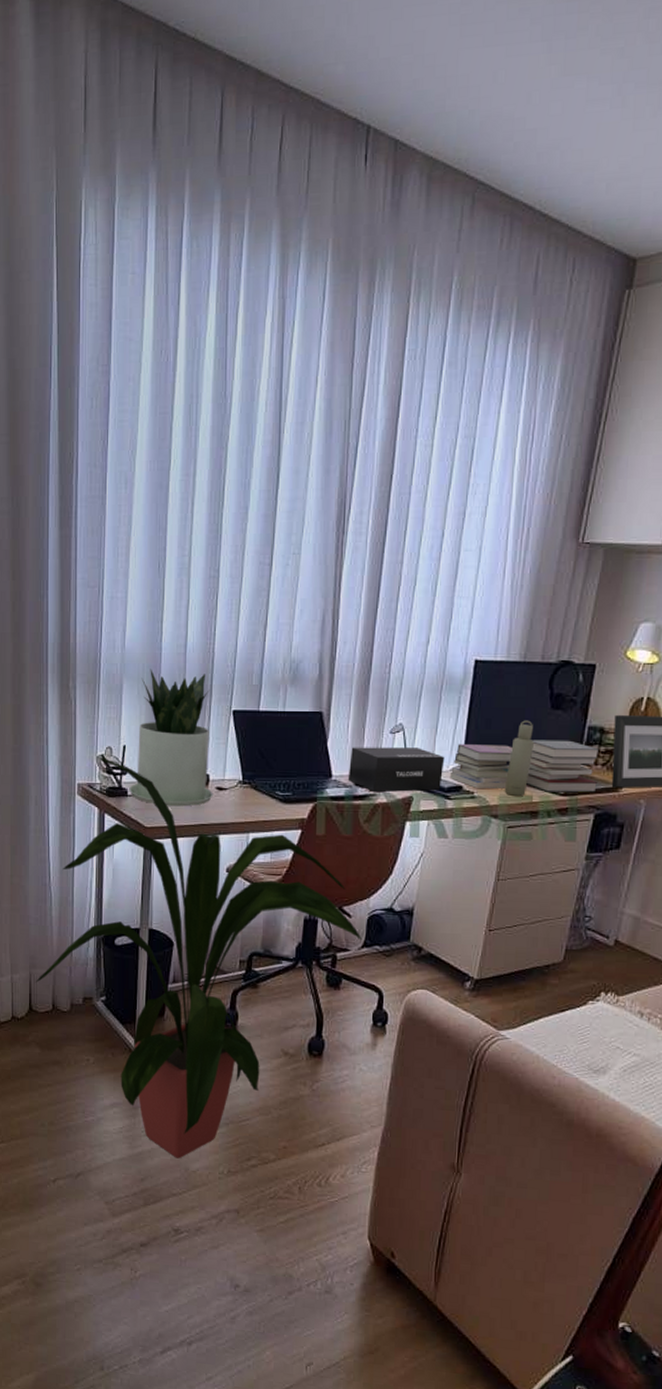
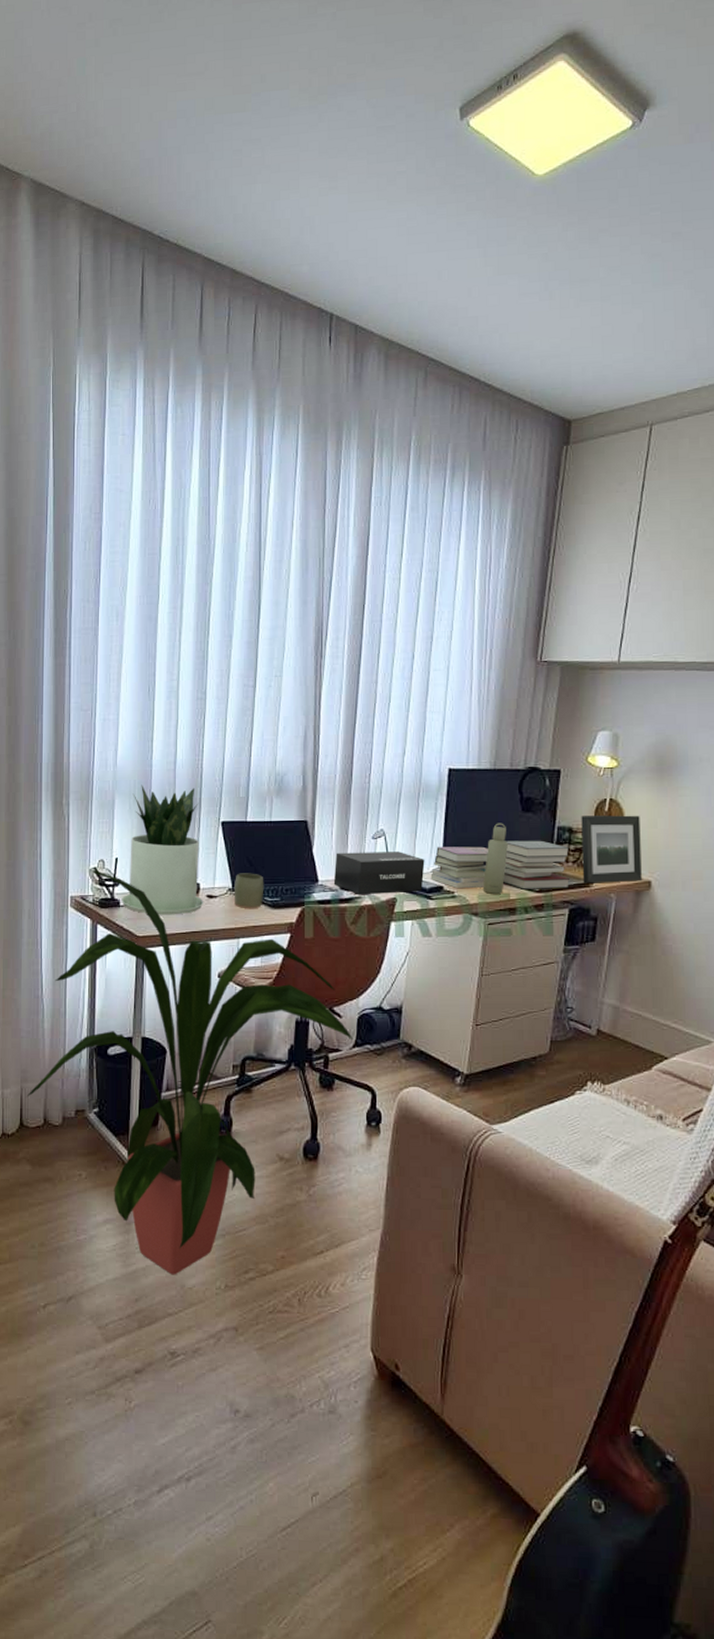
mug: none [244,765,276,802] -> present [233,873,264,908]

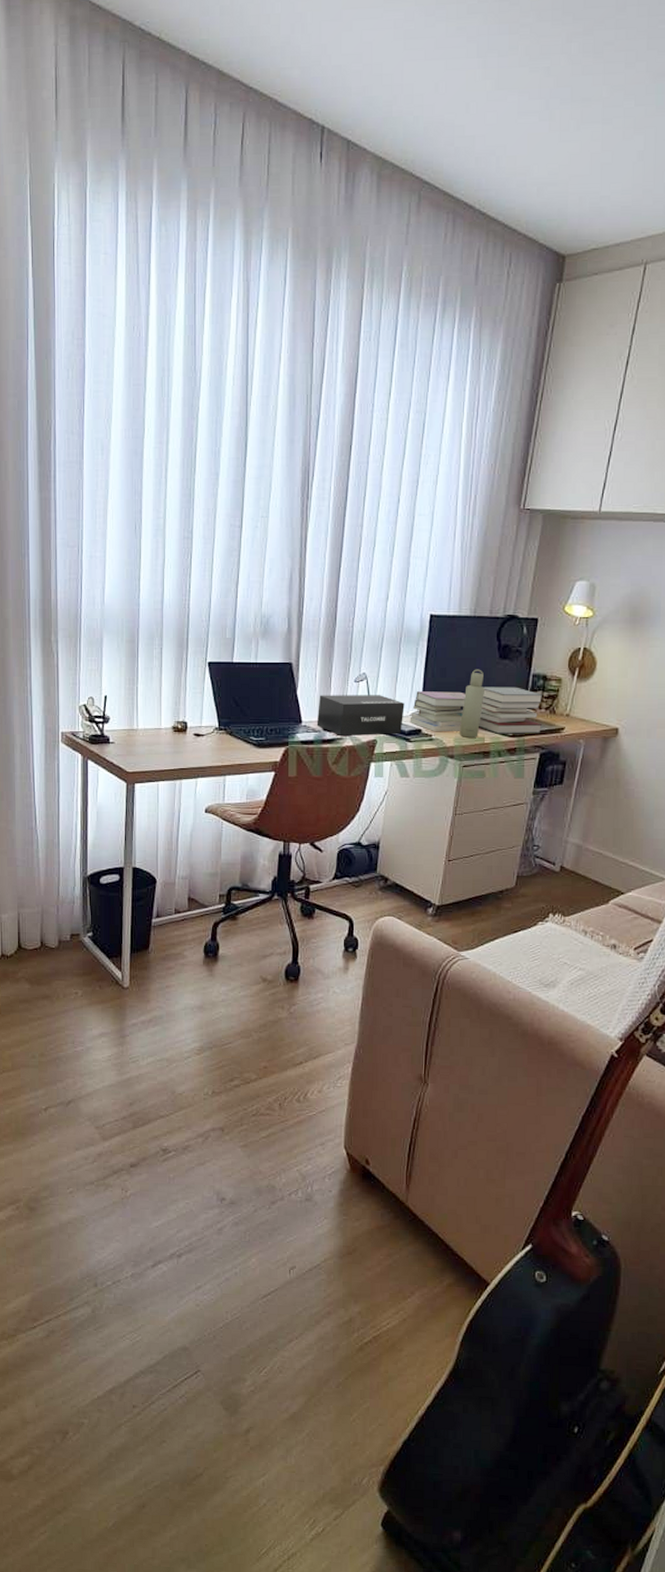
house plant: present [27,870,354,1275] -> none [24,707,334,1082]
planter: present [121,784,204,915] -> none [111,623,191,752]
mug: present [233,873,264,908] -> none [220,713,250,747]
picture frame: present [581,815,642,884] -> none [554,664,612,729]

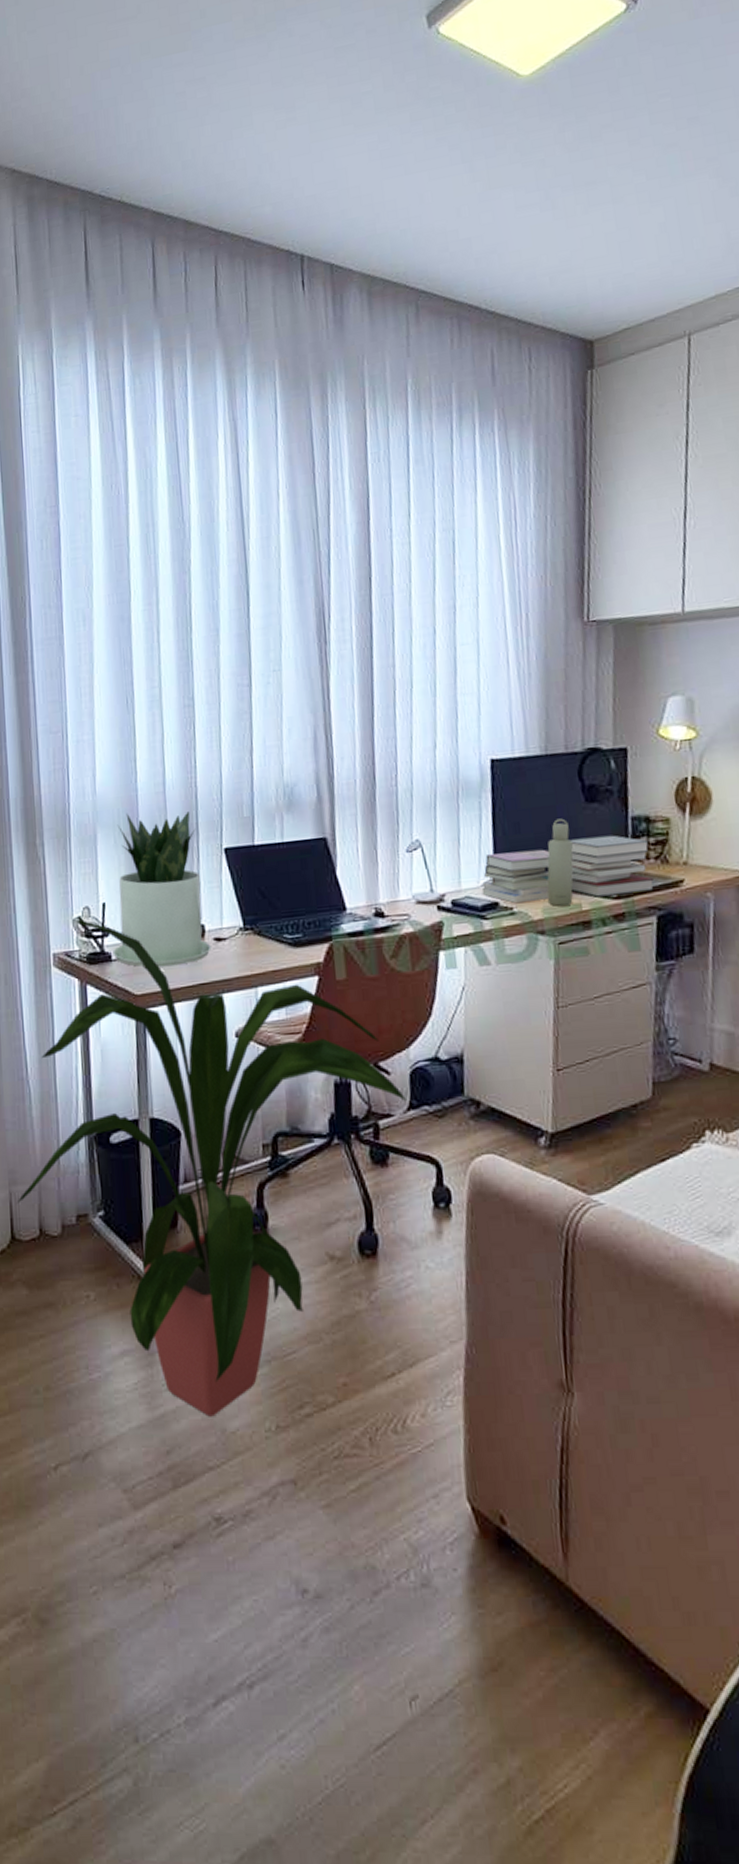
house plant: none [24,707,334,1082] -> present [18,920,408,1417]
planter: none [111,623,191,752] -> present [113,811,211,968]
box: present [316,695,405,737] -> none [364,864,474,922]

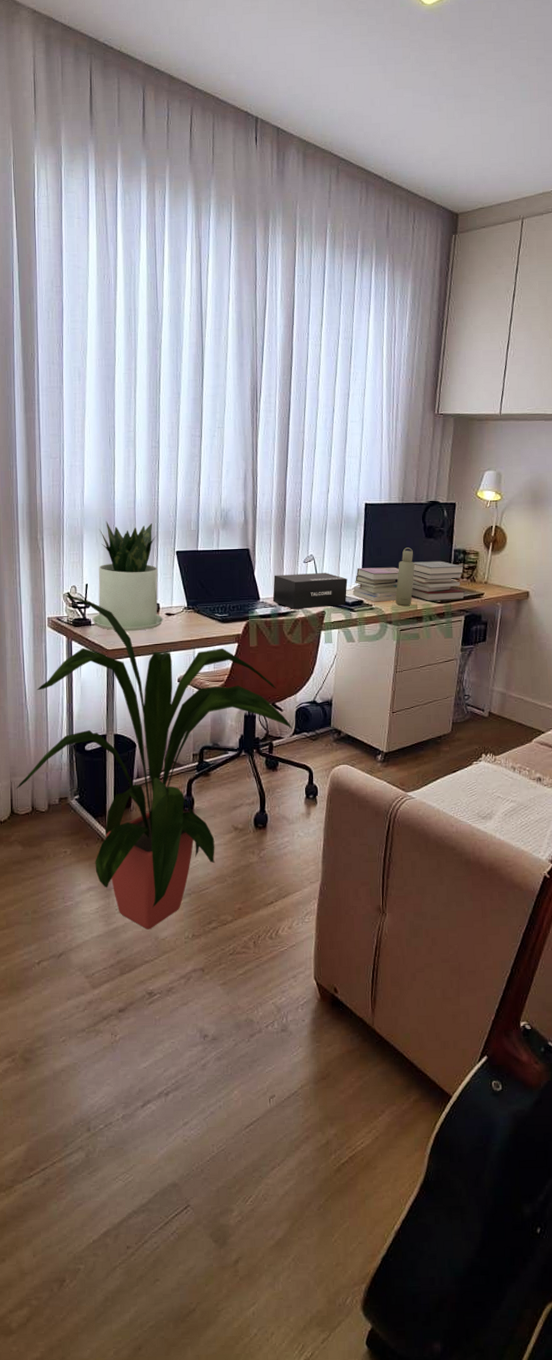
box: none [364,864,474,922] -> present [272,573,348,610]

